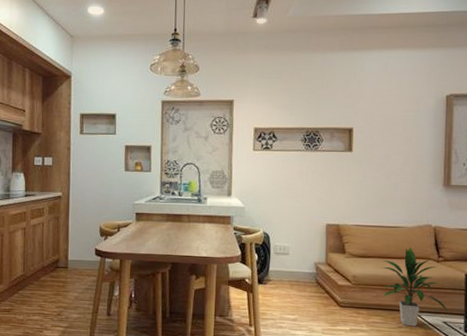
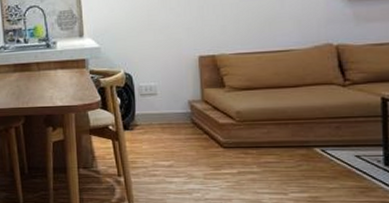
indoor plant: present [380,247,449,327] -> none [269,72,363,164]

